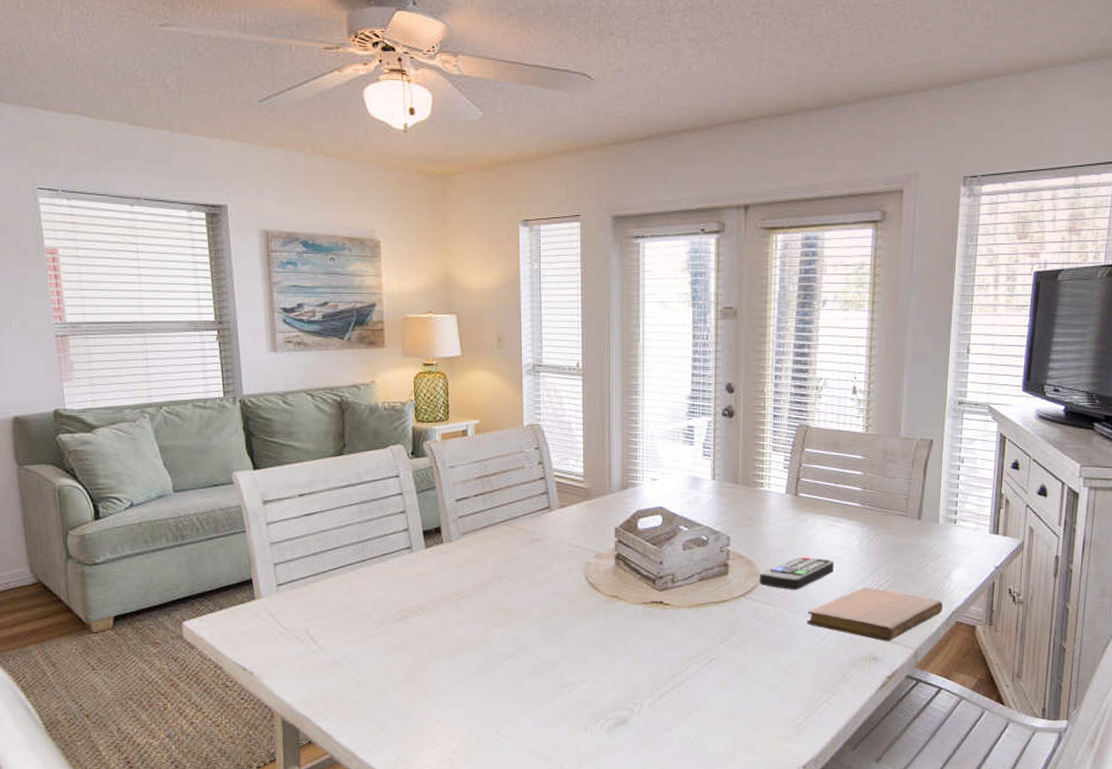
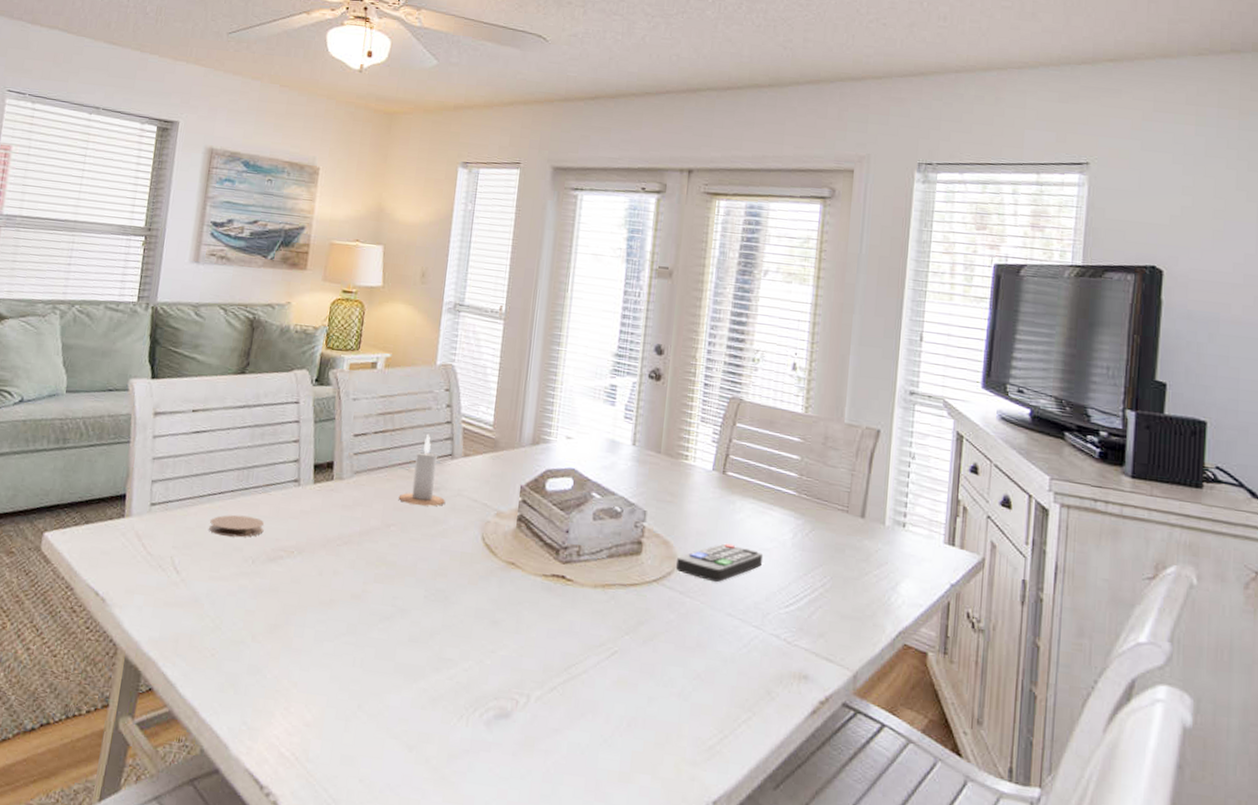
coaster: none [336,585,387,604] -> present [209,515,265,538]
candle: none [505,491,549,556] -> present [398,433,446,507]
notebook: present [806,587,944,642] -> none [727,589,889,659]

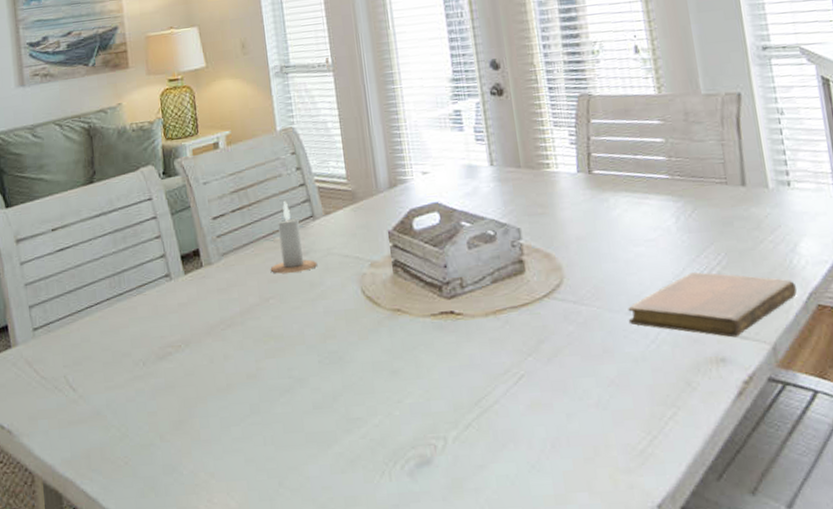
coaster: present [209,515,265,538] -> none [93,320,147,345]
remote control: present [675,543,764,583] -> none [562,242,651,285]
notebook: none [727,589,889,659] -> present [628,272,798,338]

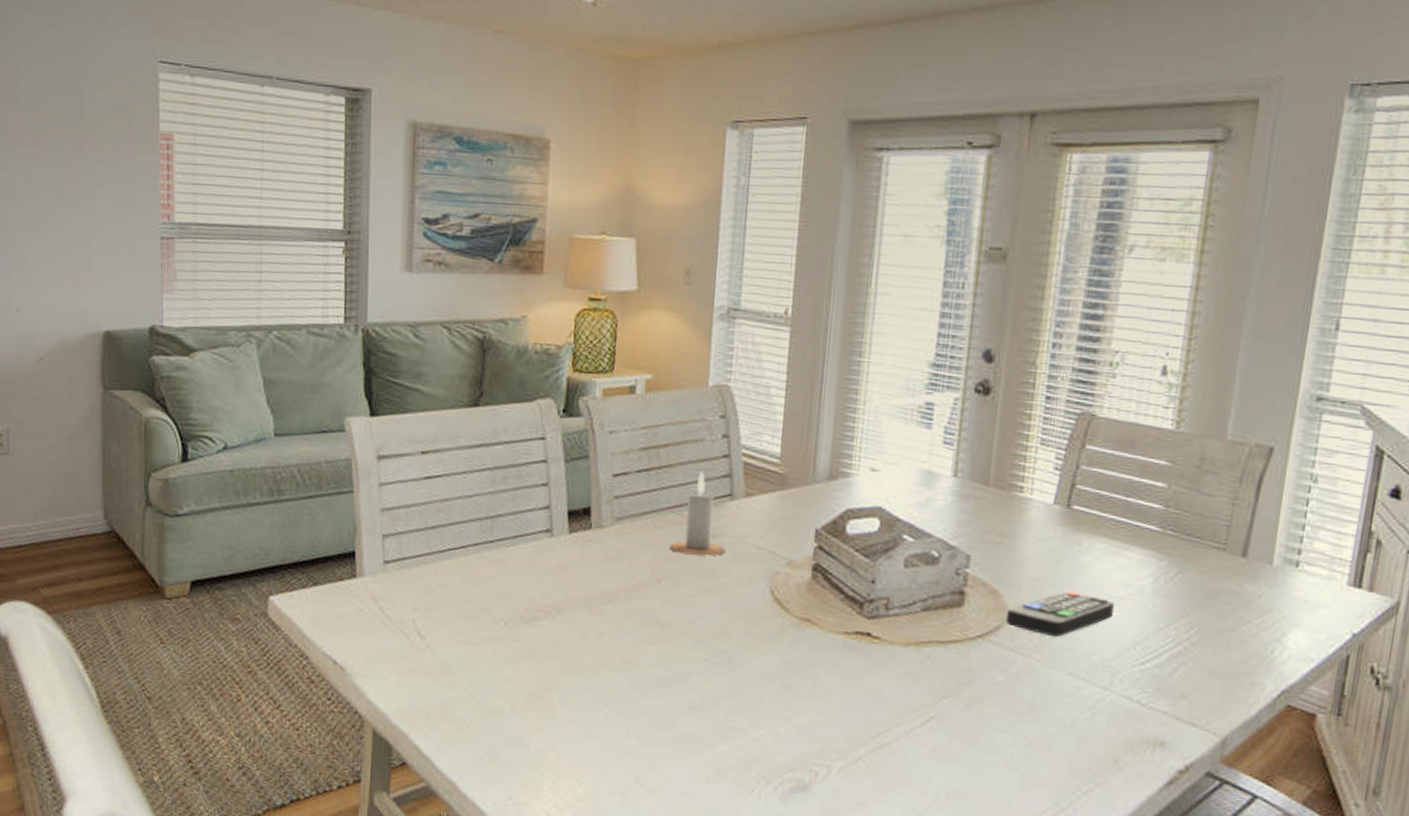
remote control: none [562,242,651,285] -> present [1005,591,1115,638]
notebook: present [628,272,798,338] -> none [1067,643,1270,723]

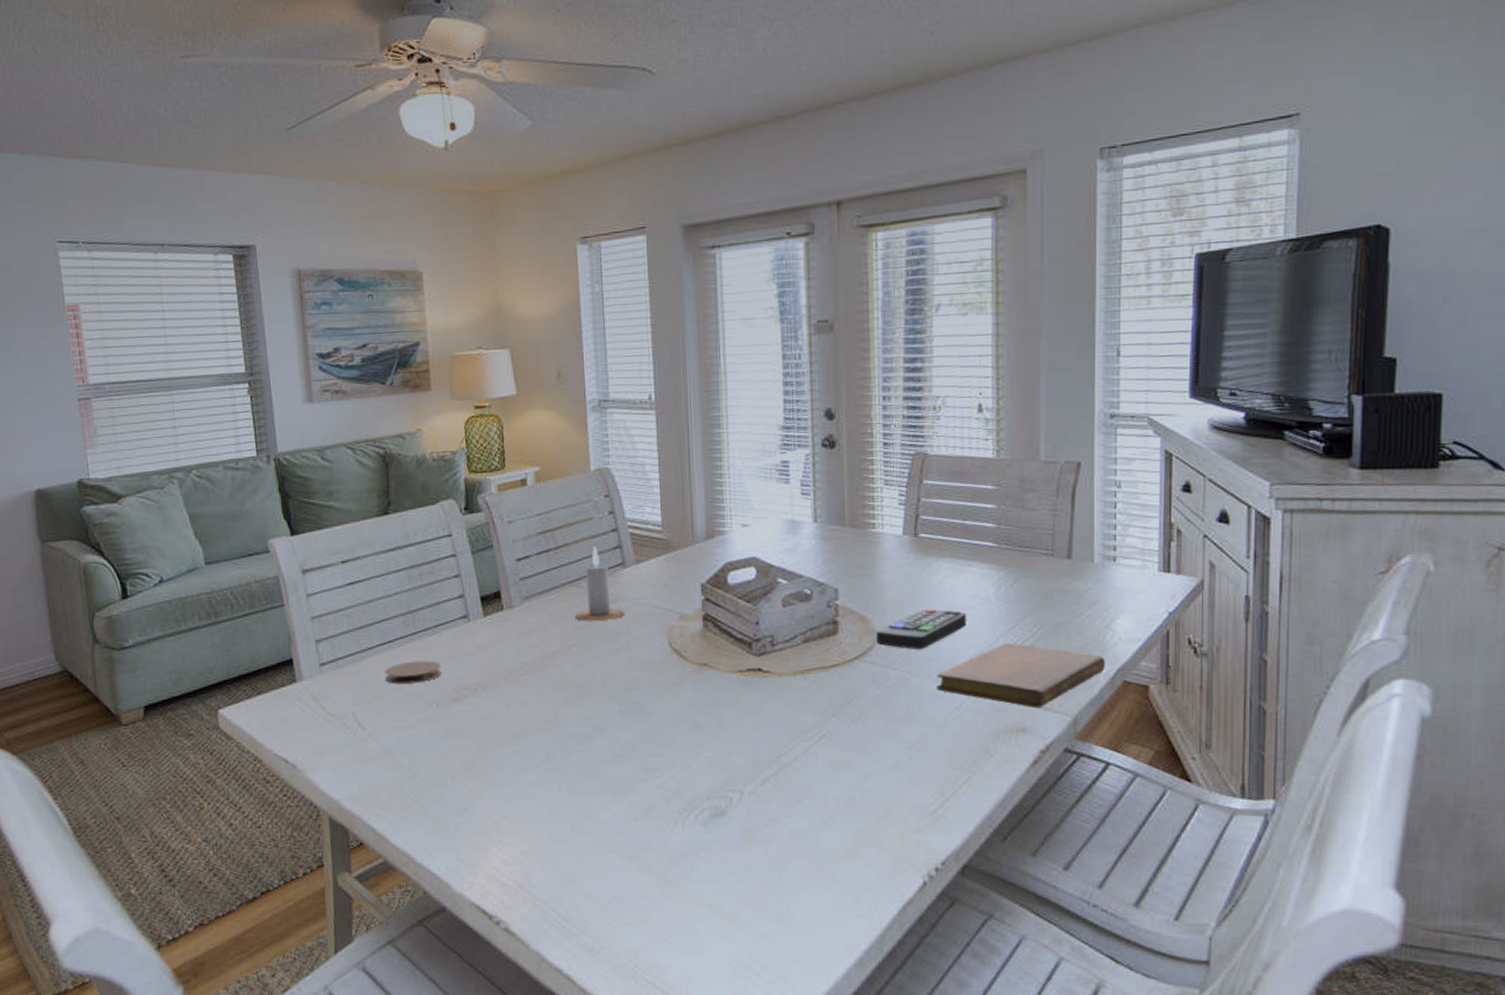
coaster: none [452,571,516,597] -> present [385,660,442,684]
notebook: none [1067,643,1270,723] -> present [936,643,1106,709]

